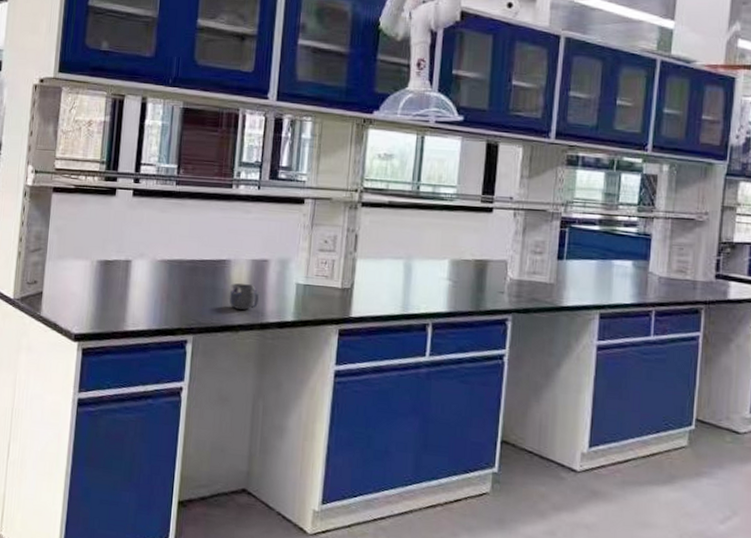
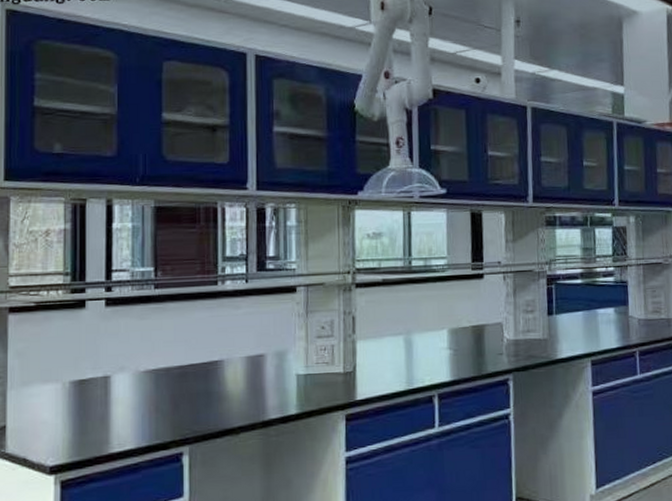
mug: present [229,283,259,310] -> none [225,382,258,411]

